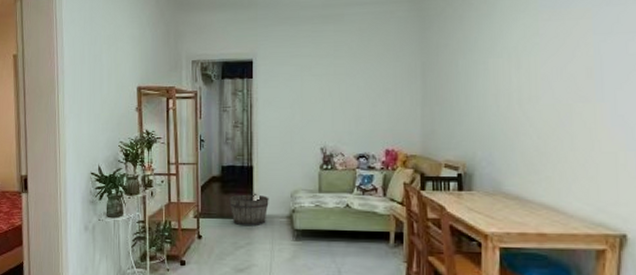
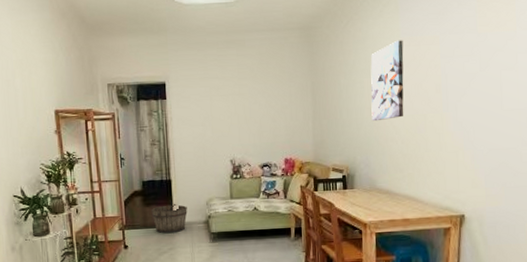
wall art: none [497,13,542,111] -> present [370,40,404,122]

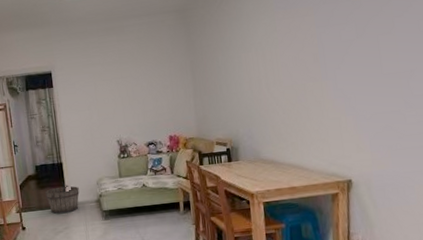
wall art: present [370,40,404,122] -> none [247,14,283,95]

